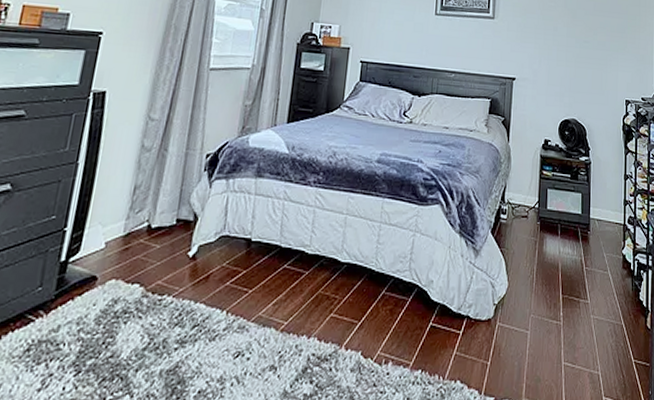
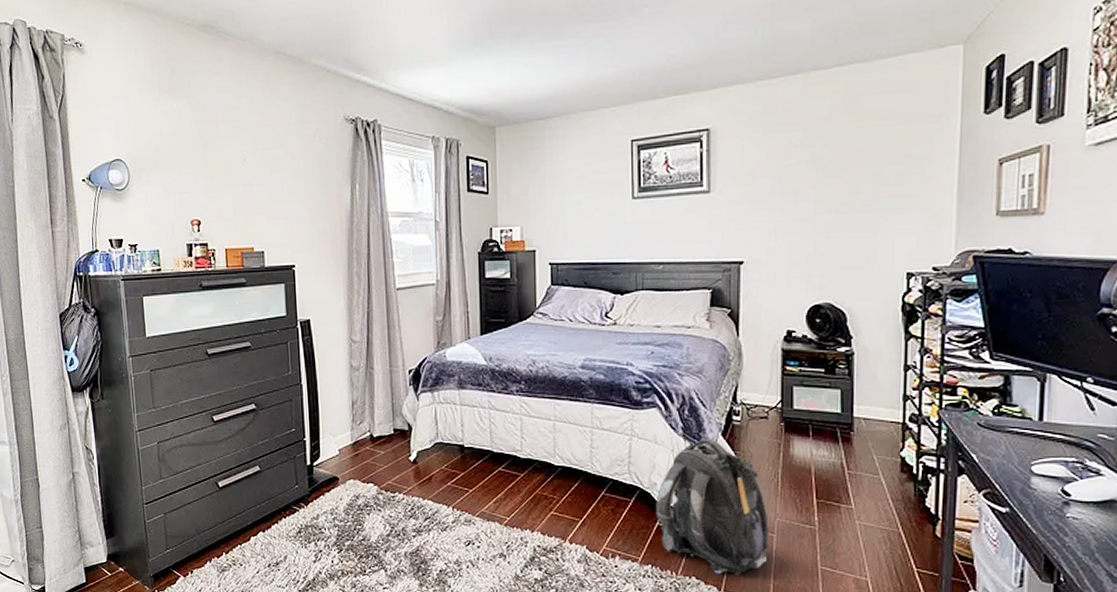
backpack: none [429,235,525,376] -> present [656,438,769,575]

